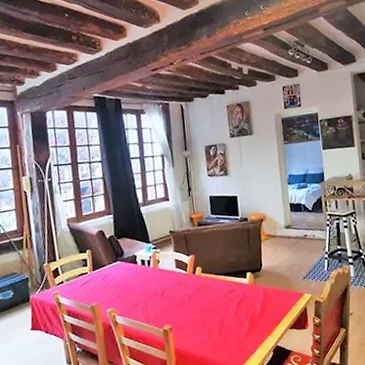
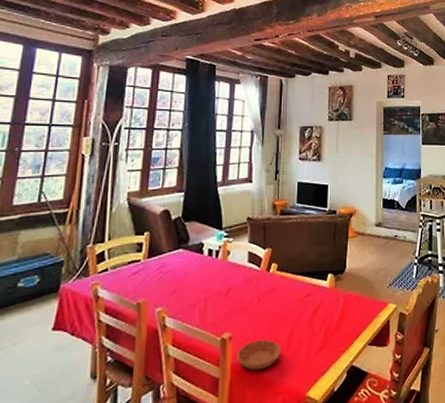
saucer: none [178,329,215,353] -> present [237,340,281,371]

